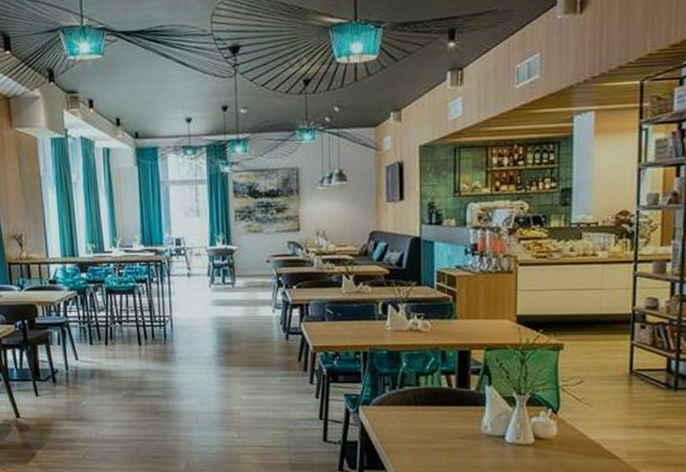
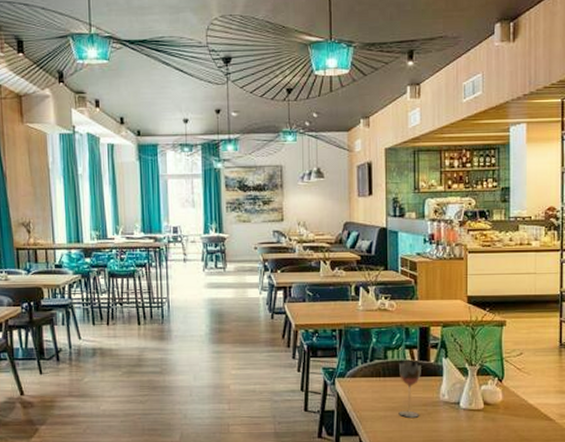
wineglass: none [432,388,460,452] -> present [398,361,421,418]

